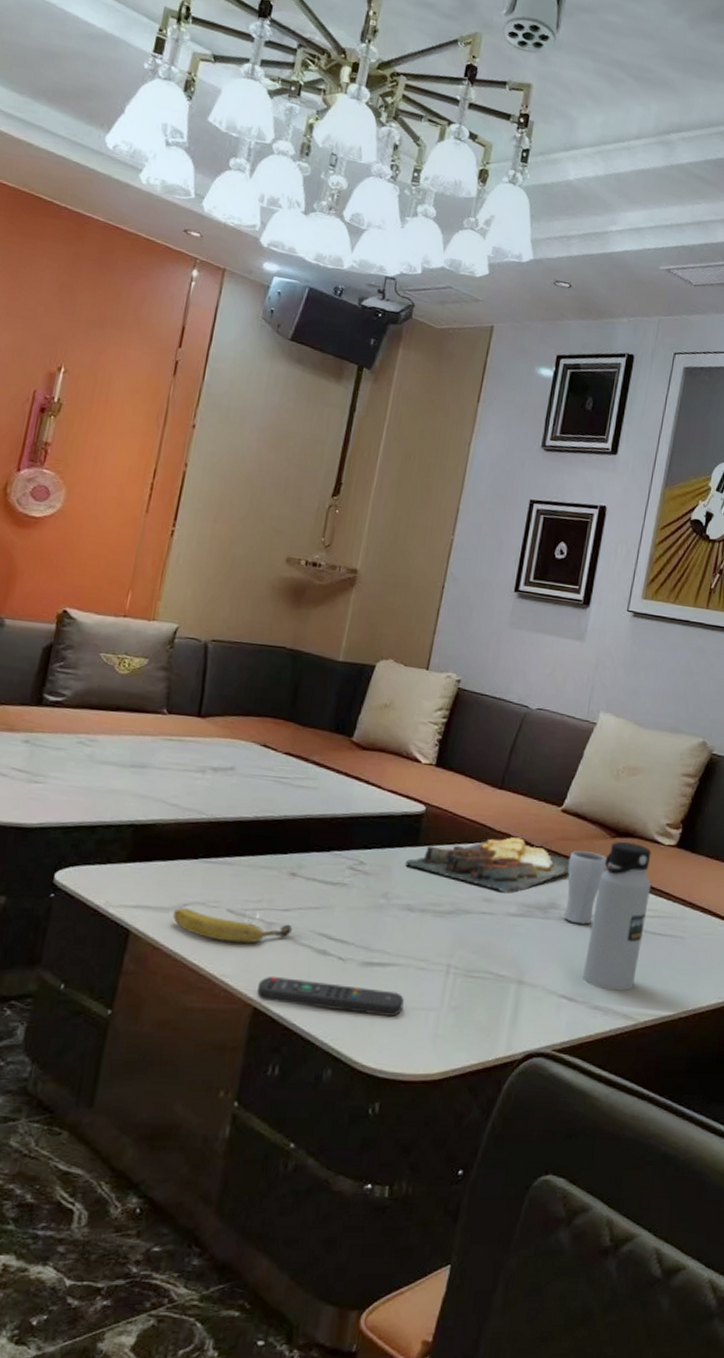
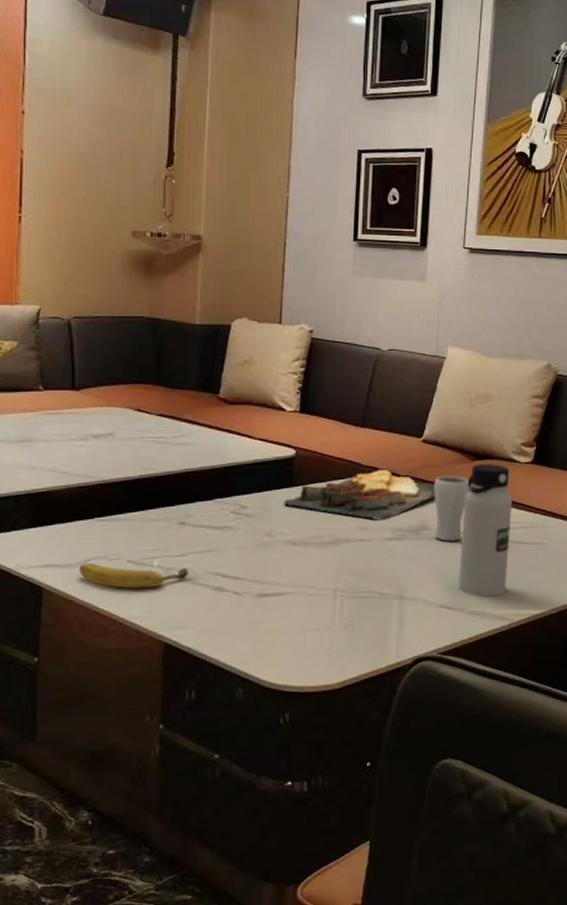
remote control: present [257,976,404,1016] -> none [166,614,299,639]

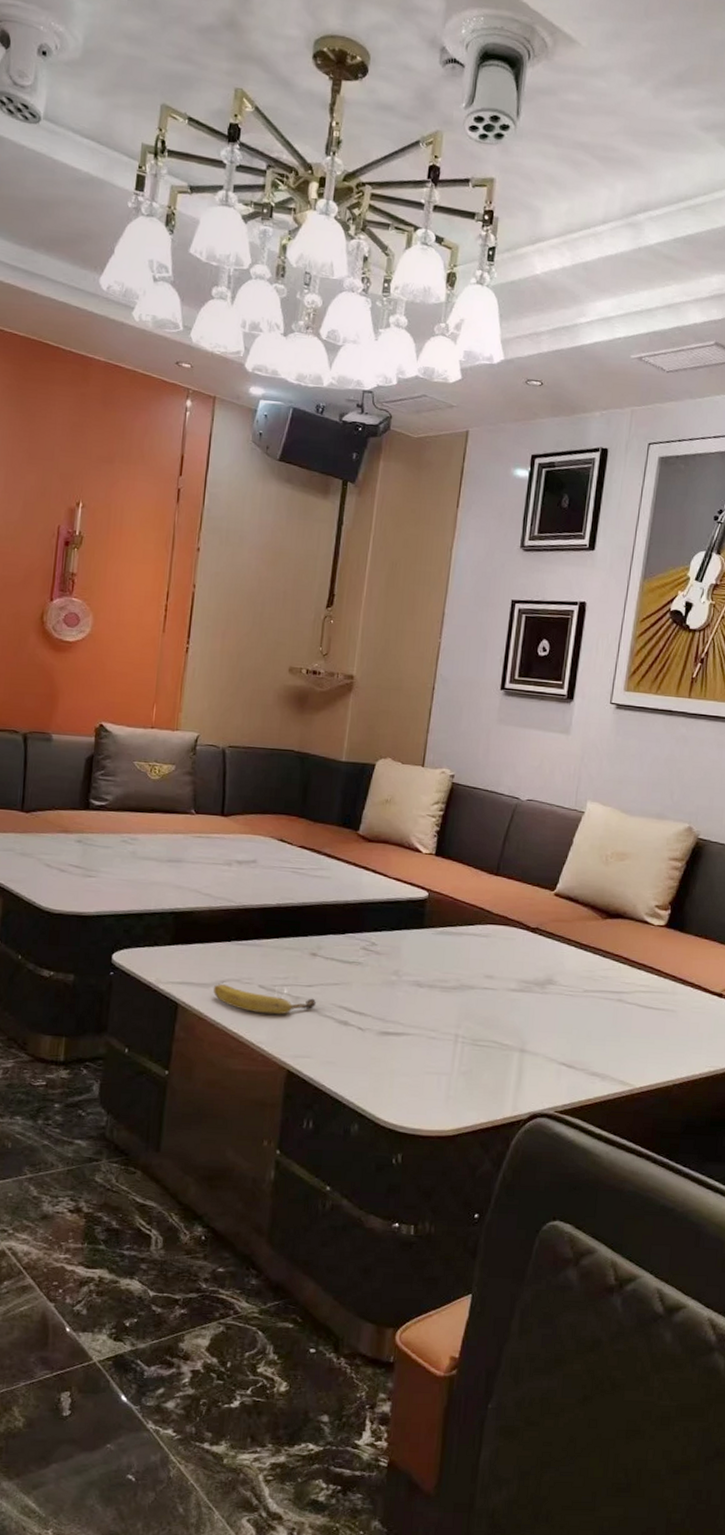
food platter: present [283,470,435,521] -> none [412,919,564,971]
drinking glass: present [434,476,470,542] -> none [560,931,599,999]
water bottle: present [459,463,513,597] -> none [581,922,643,1060]

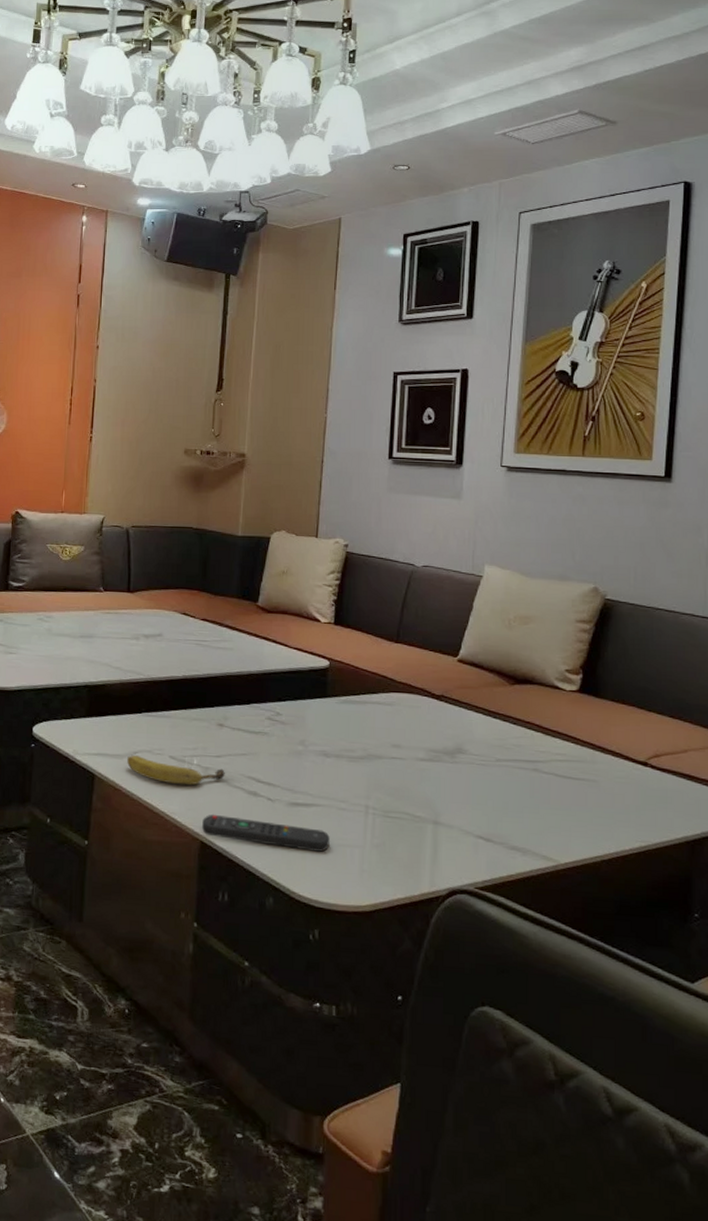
remote control: none [289,1043,418,1079] -> present [202,814,330,852]

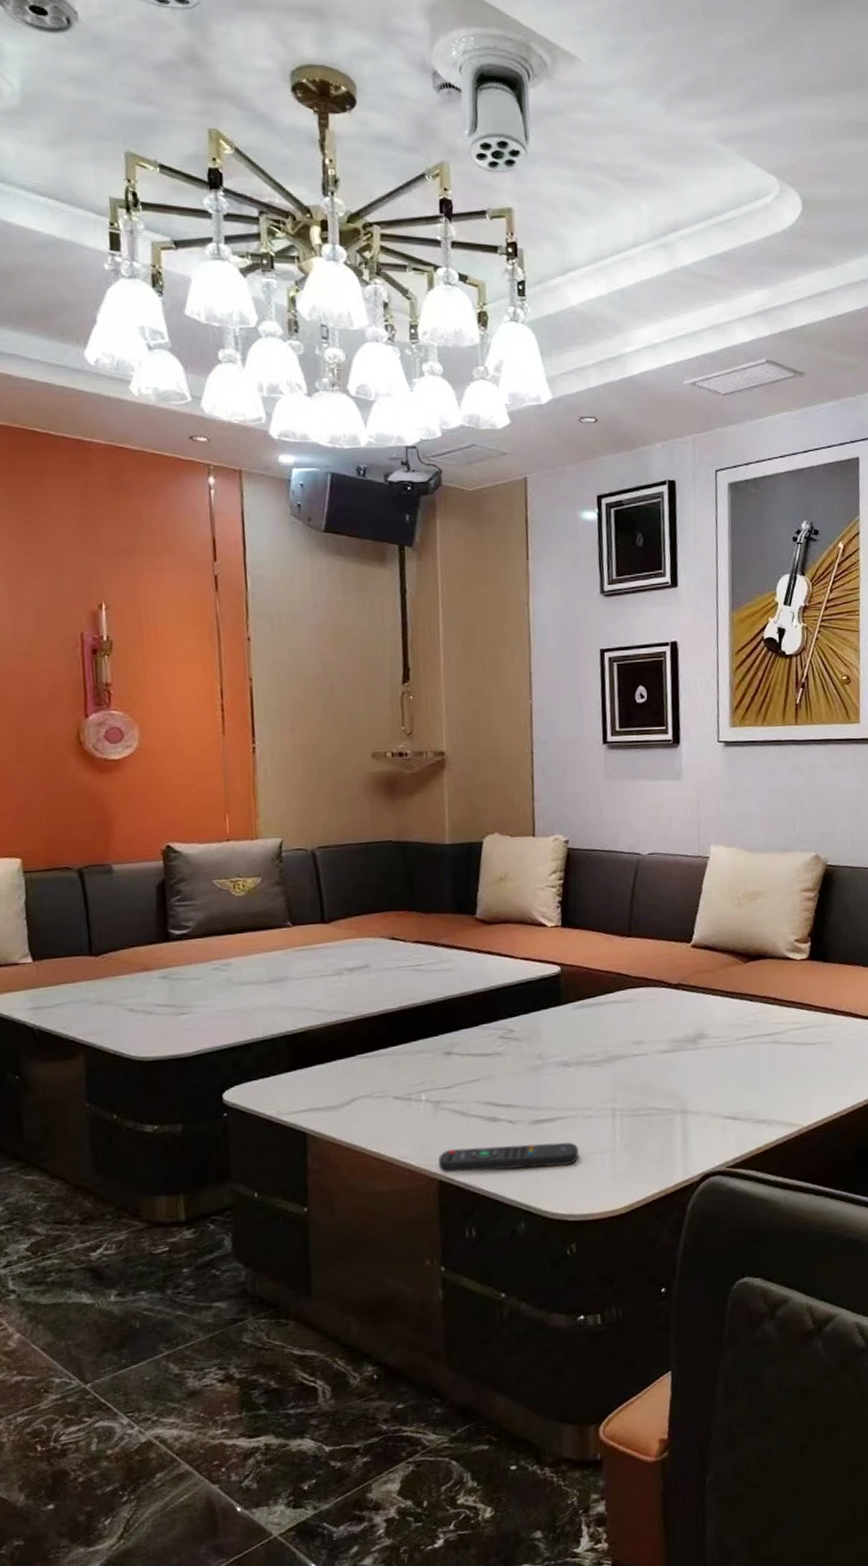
fruit: present [126,754,225,786] -> none [342,1099,459,1127]

